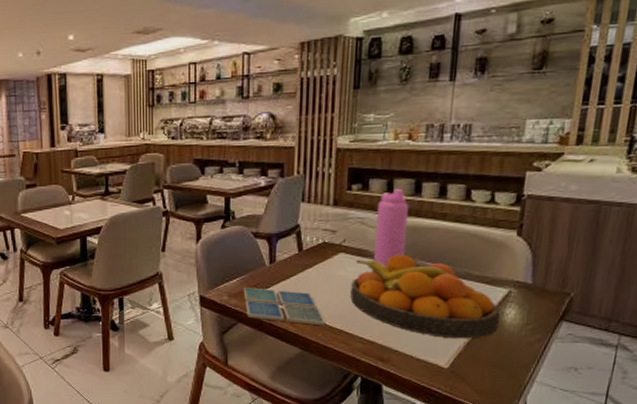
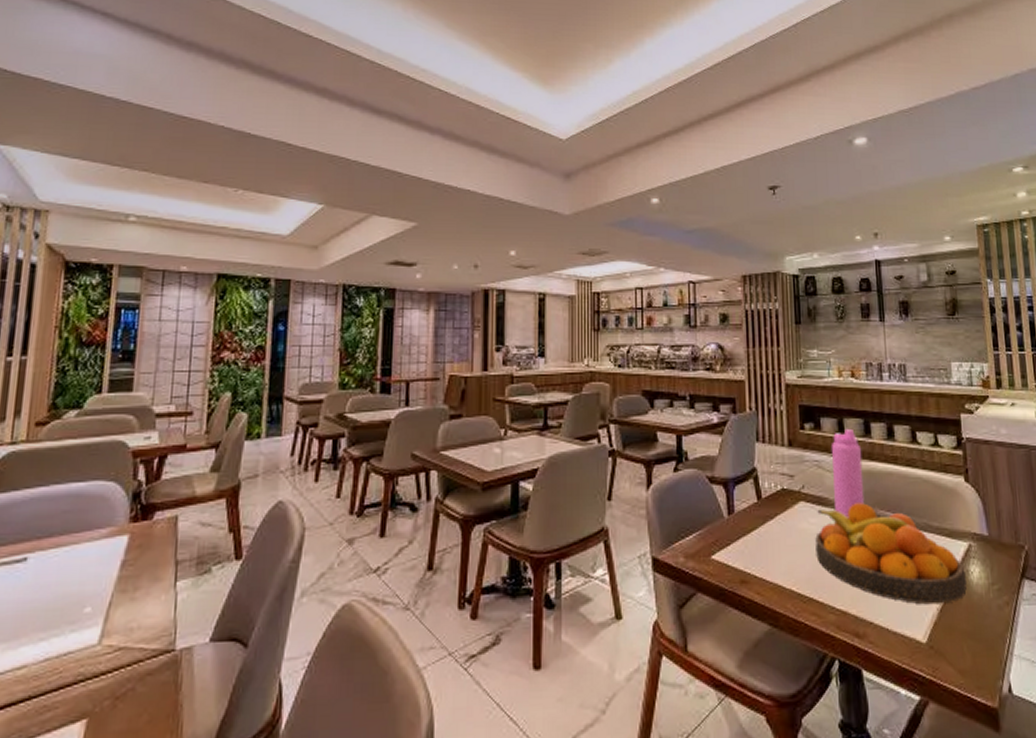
drink coaster: present [243,287,327,326] -> none [701,545,795,594]

